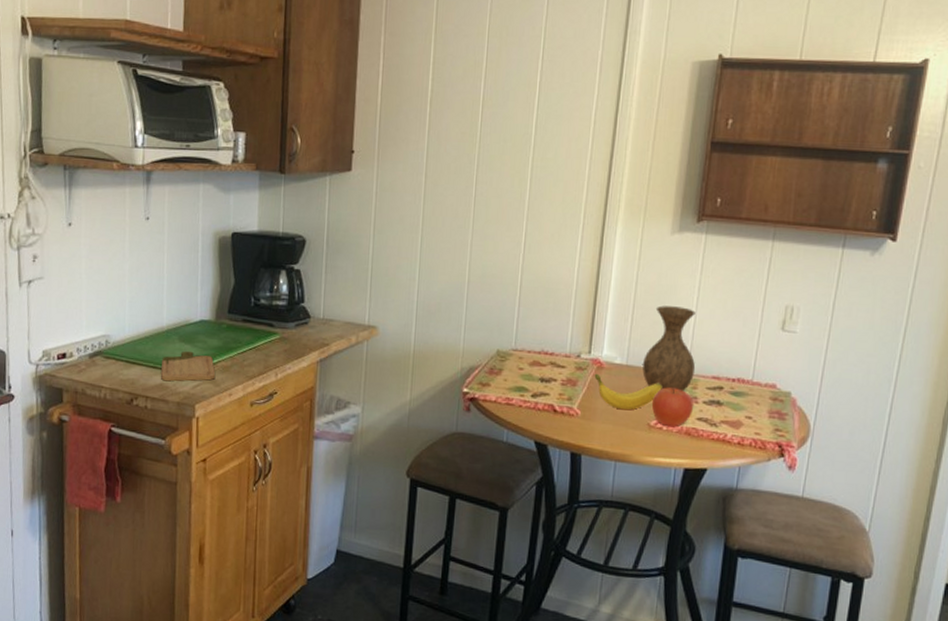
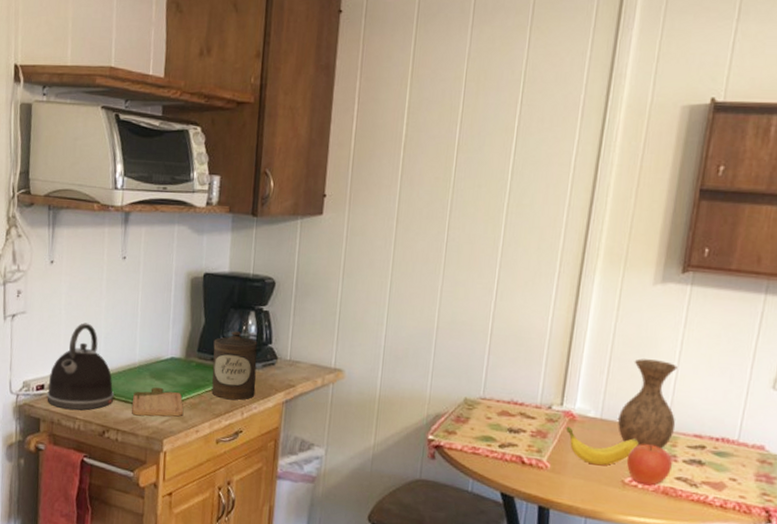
kettle: none [68,287,142,379] -> present [46,322,115,411]
canister: none [244,291,290,361] -> present [211,331,257,400]

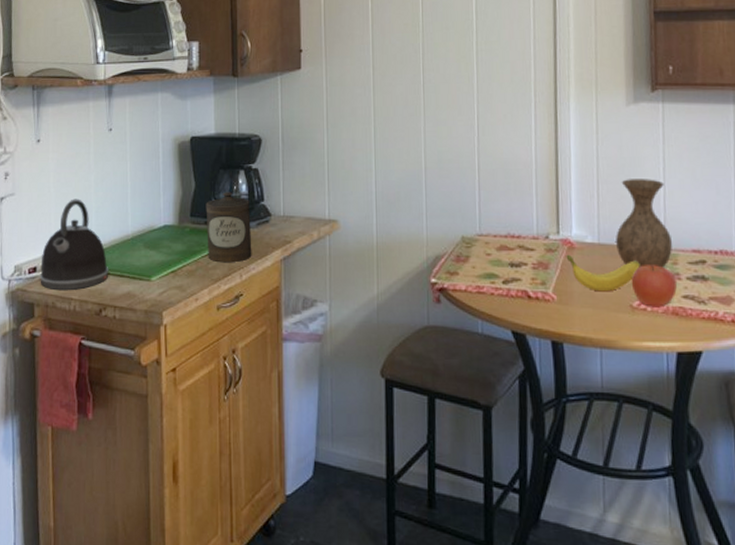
chopping board: present [132,387,184,417] -> none [128,257,181,290]

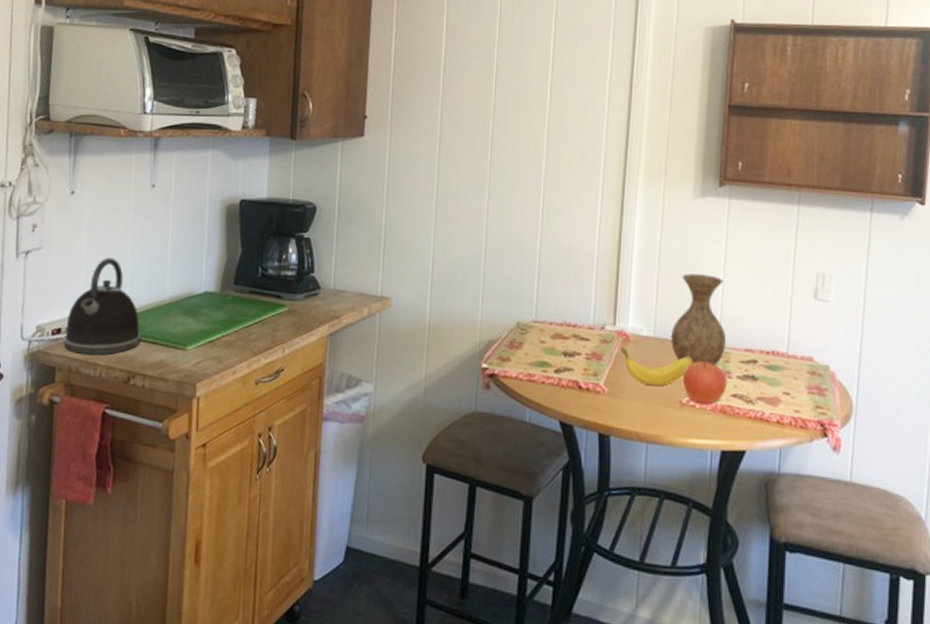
canister: present [206,192,252,263] -> none [249,260,299,336]

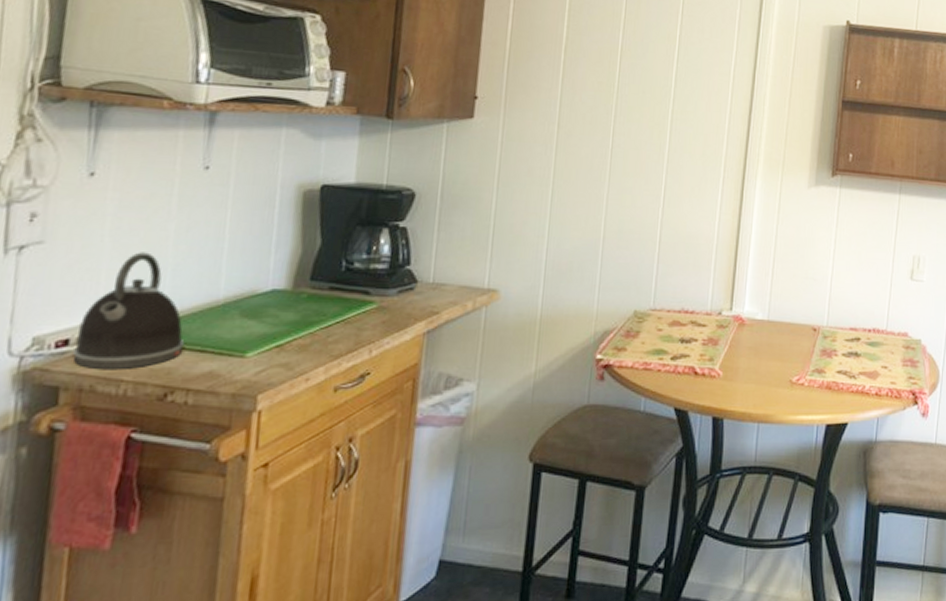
banana: present [620,346,693,387] -> none [736,330,803,368]
vase: present [671,273,727,365] -> none [784,258,834,345]
fruit: present [682,361,727,405] -> none [793,342,833,382]

